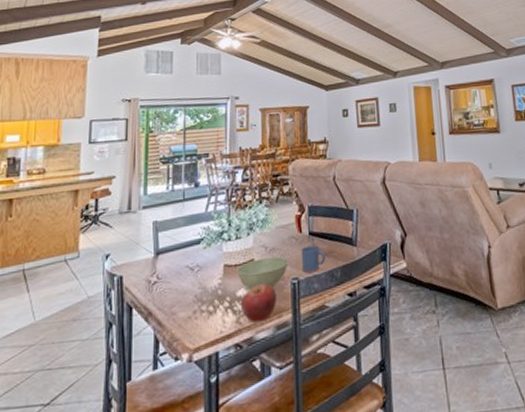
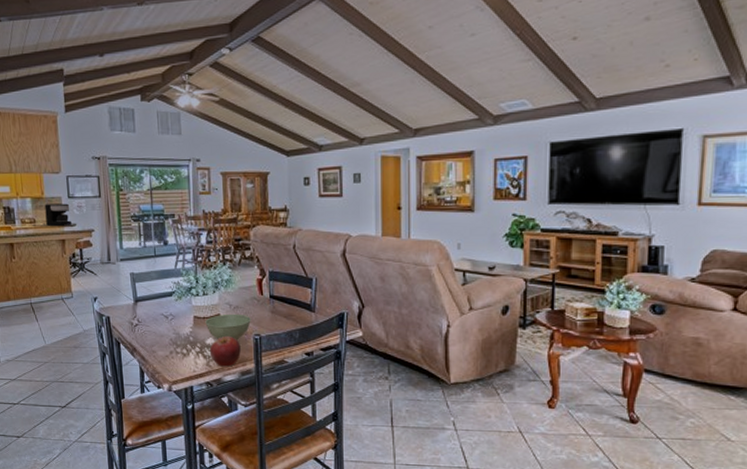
coffee maker: none [40,149,96,177] -> present [32,203,77,227]
mug: present [301,245,325,273] -> none [262,307,285,331]

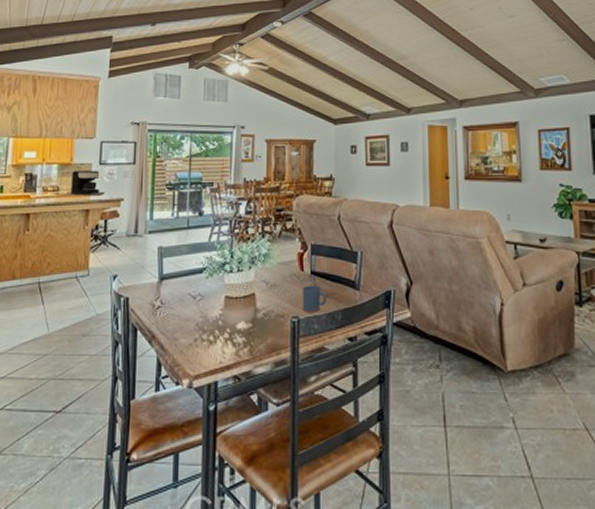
bowl: present [205,313,251,340] -> none [237,292,289,324]
fruit: present [209,335,241,367] -> none [240,318,276,356]
mug: none [262,307,285,331] -> present [302,285,326,312]

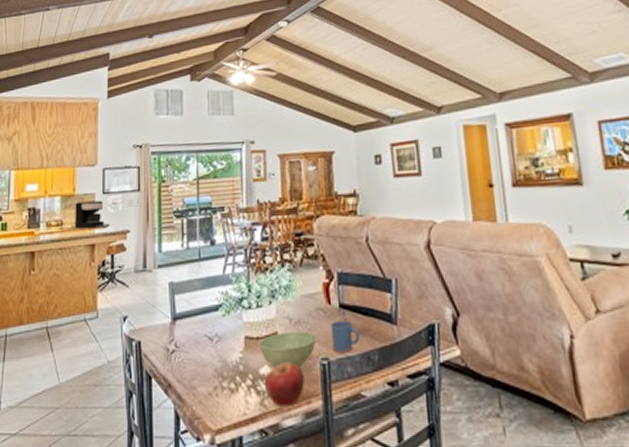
bowl: none [237,292,289,324] -> present [259,330,317,368]
fruit: none [240,318,276,356] -> present [264,361,304,406]

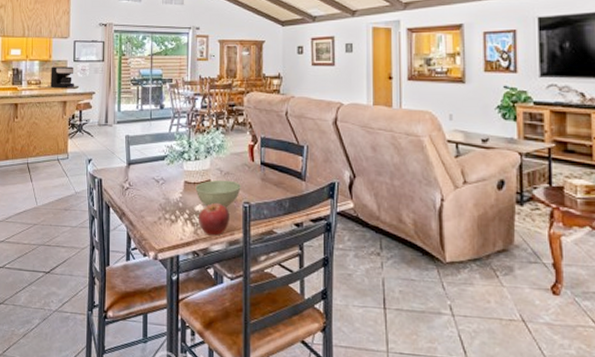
mug: present [330,320,360,353] -> none [253,174,275,199]

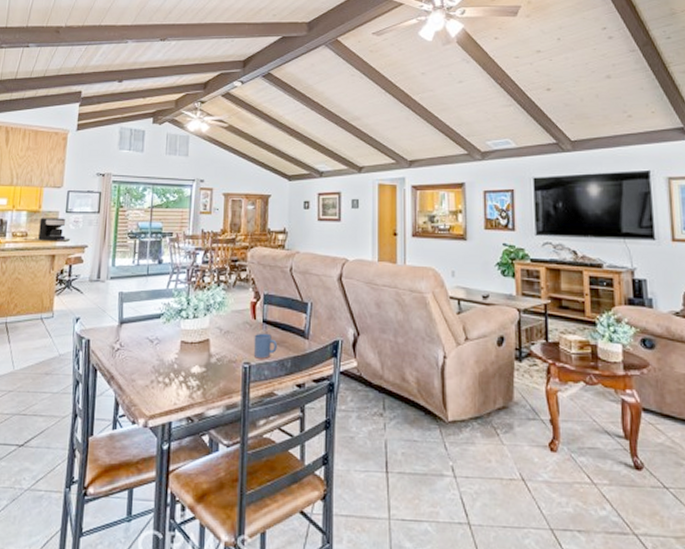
bowl: present [195,179,241,208] -> none [192,339,241,369]
fruit: present [198,202,229,236] -> none [193,363,228,399]
mug: none [253,174,275,199] -> present [253,333,277,359]

